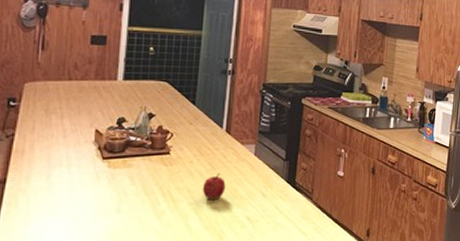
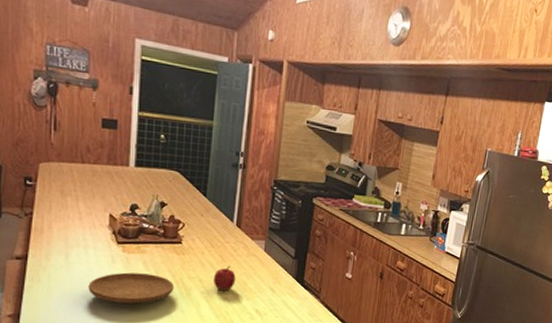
plate: none [70,188,161,223] -> present [88,272,174,305]

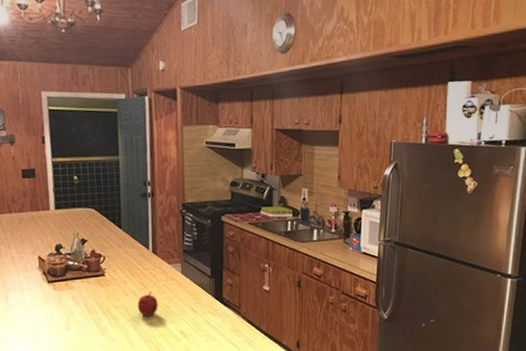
plate: present [88,272,174,305] -> none [28,308,103,339]

